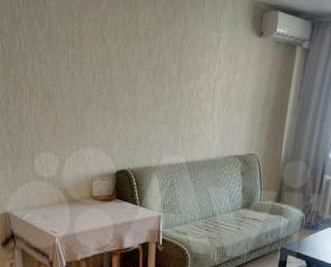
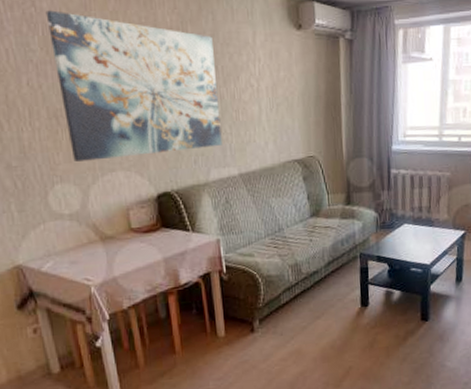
wall art: none [52,9,182,137] -> present [45,10,222,162]

